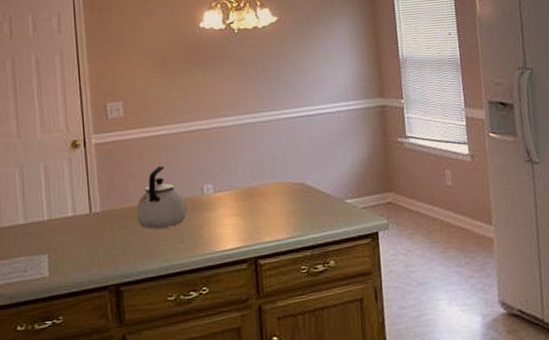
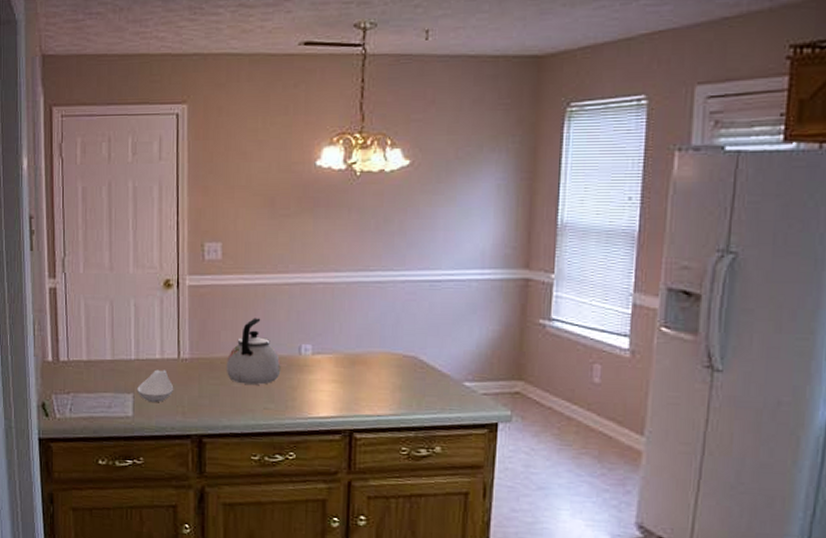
spoon rest: none [51,226,88,259] -> present [136,369,174,402]

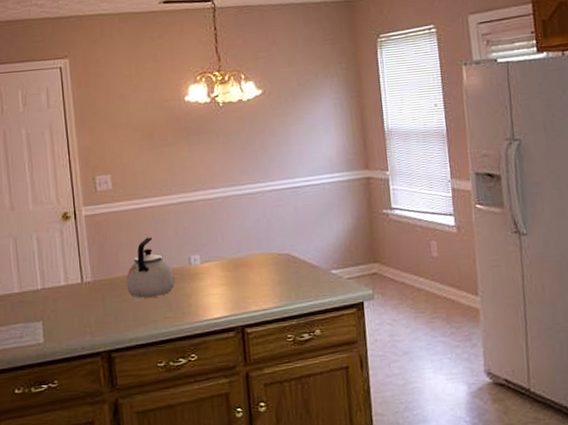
spoon rest: present [136,369,174,402] -> none [45,295,81,327]

